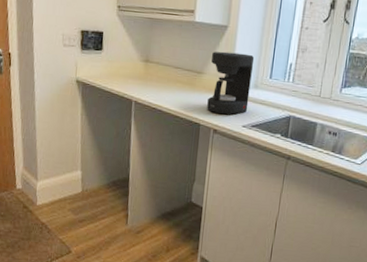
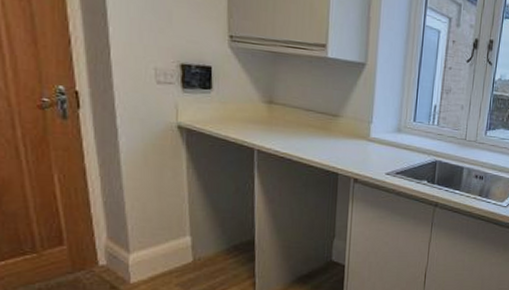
coffee maker: present [207,51,255,115] -> none [345,91,397,162]

